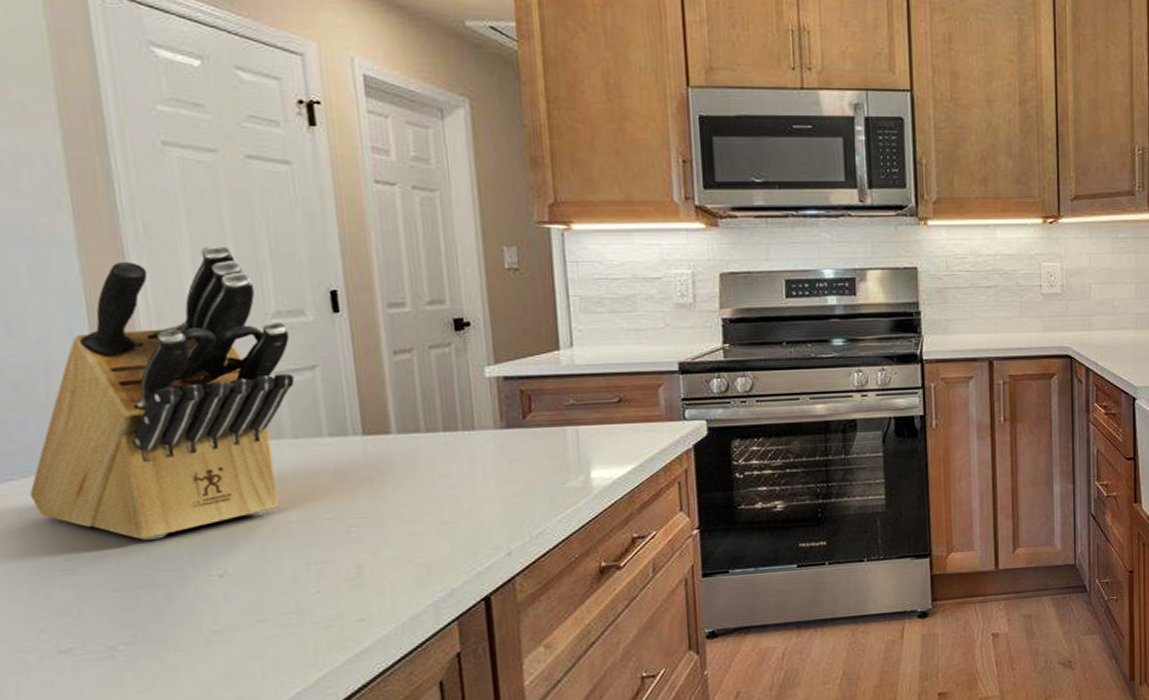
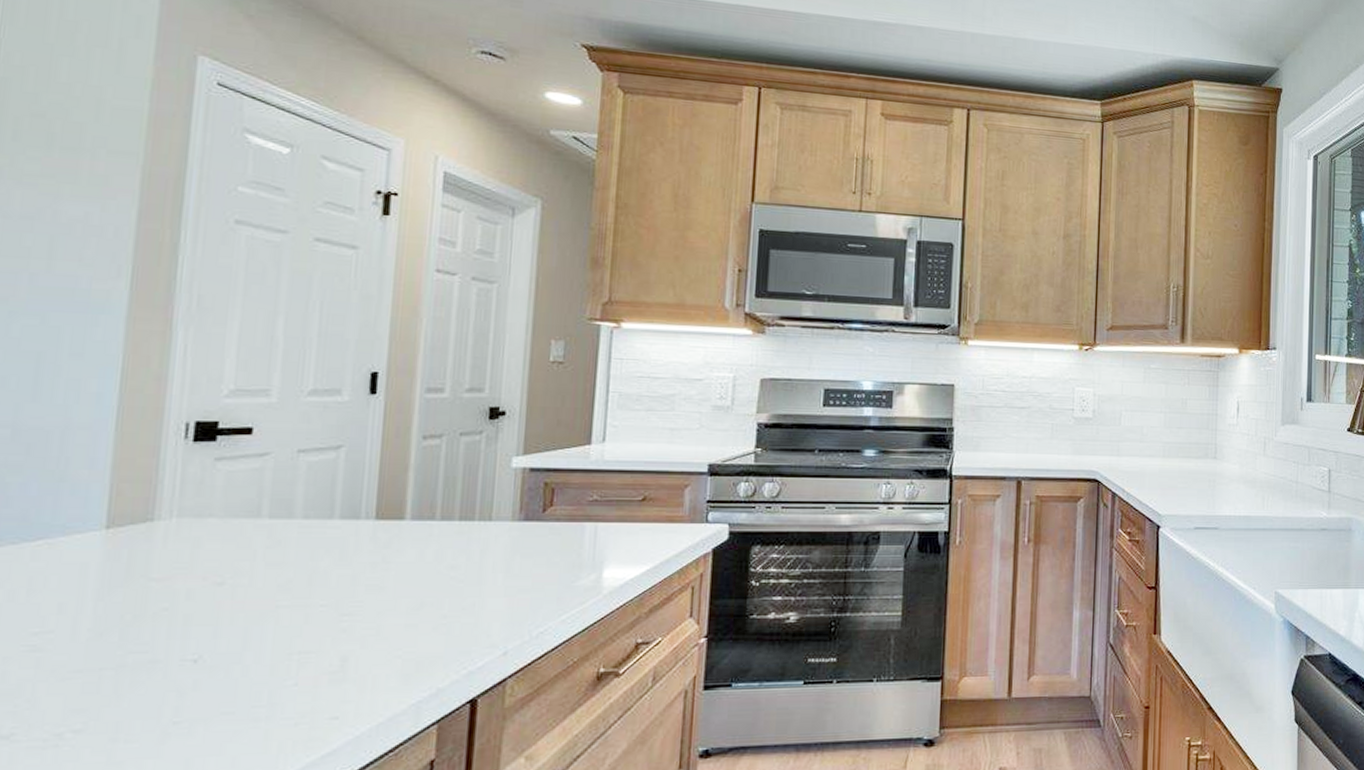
knife block: present [29,245,295,540] -> none [12,321,321,618]

